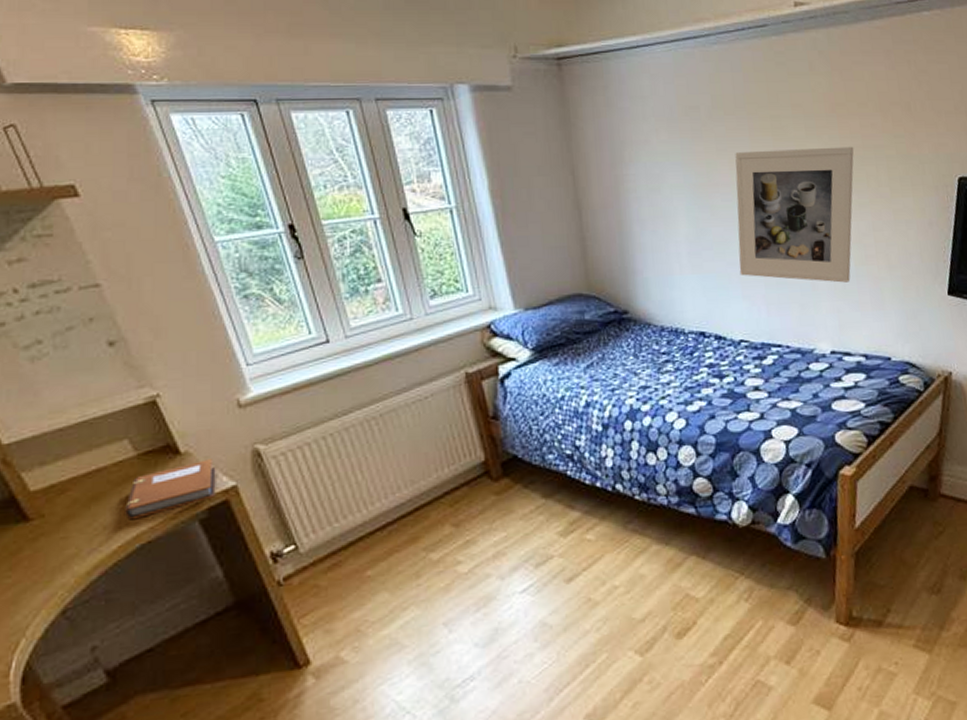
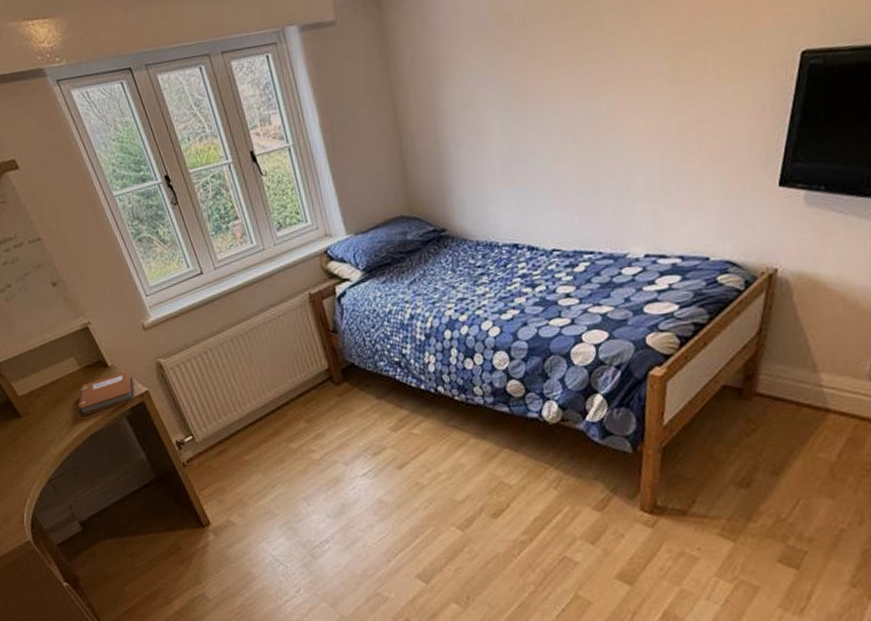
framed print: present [735,146,854,283] -> none [549,32,679,186]

